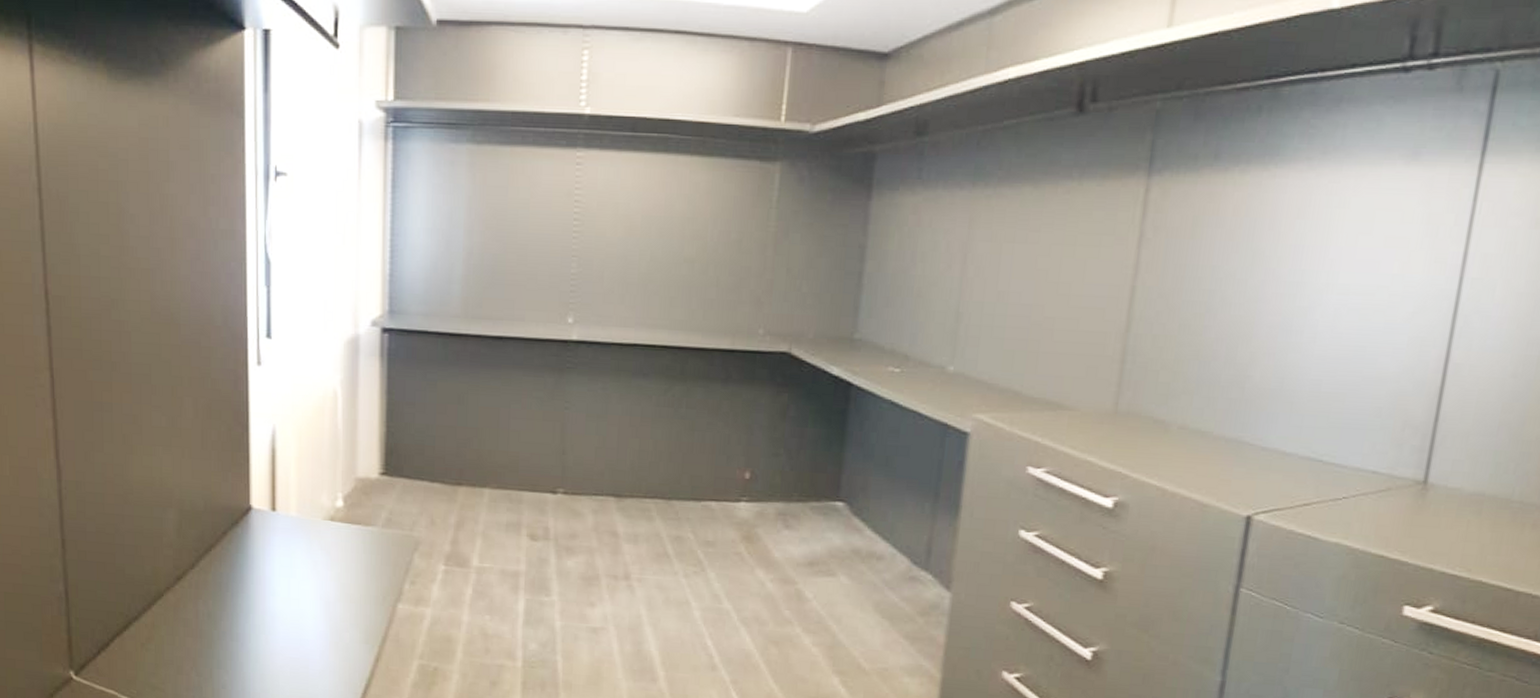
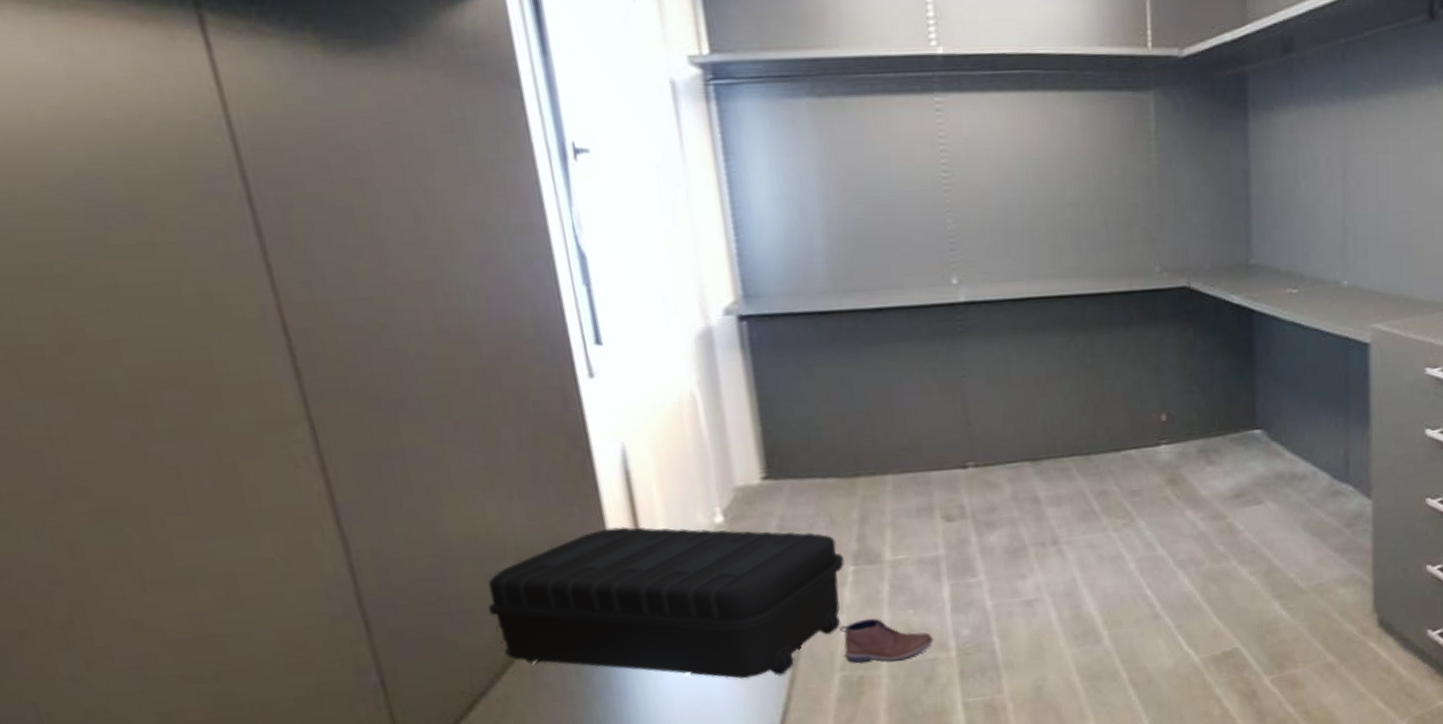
suitcase: none [151,495,437,651] -> present [487,527,845,679]
shoe: none [424,616,504,660] -> present [839,618,934,663]

